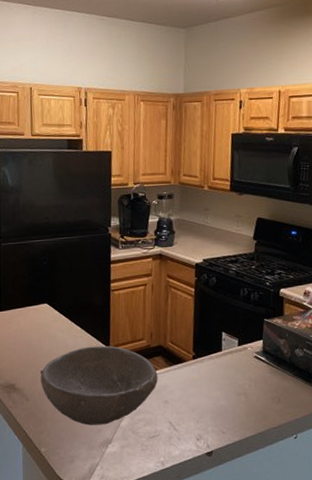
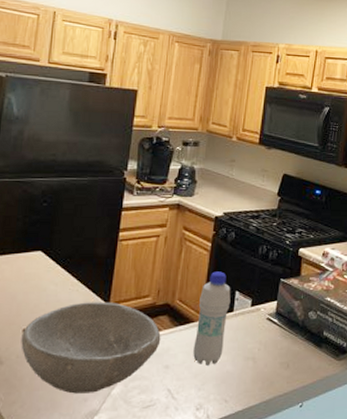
bottle: none [188,314,218,401] -> present [193,271,231,366]

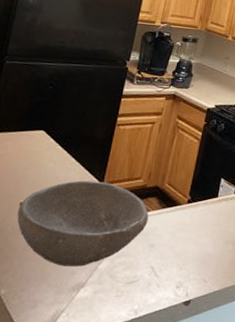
bottle: present [193,271,231,366] -> none [177,159,217,247]

